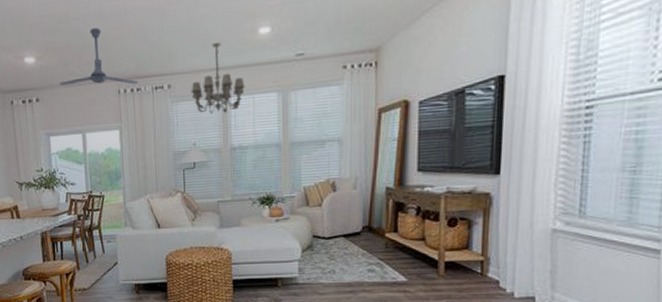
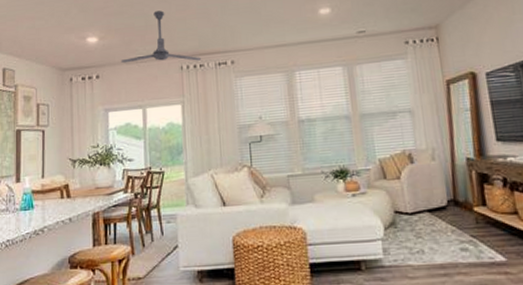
chandelier: present [191,43,245,114] -> none [254,22,309,88]

